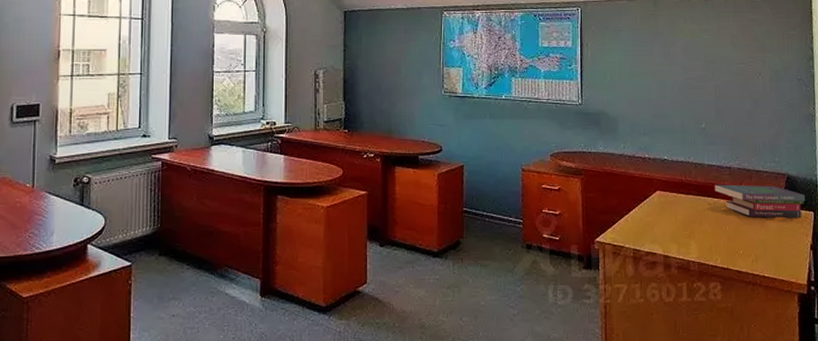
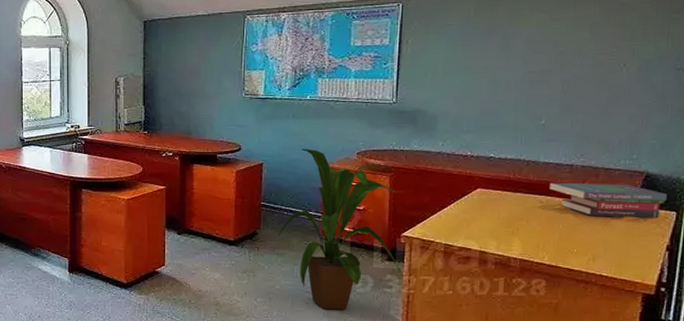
house plant: none [480,149,600,326] -> present [277,148,404,310]

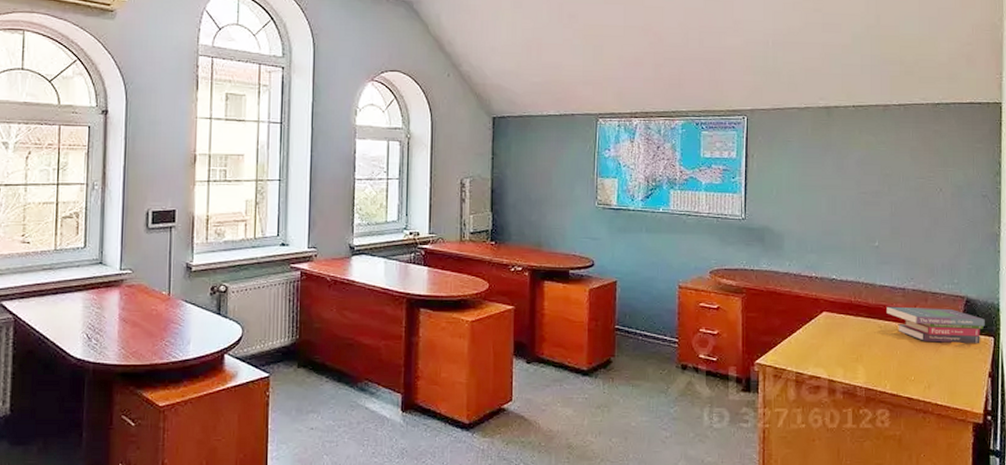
house plant: present [277,148,404,310] -> none [632,265,759,449]

